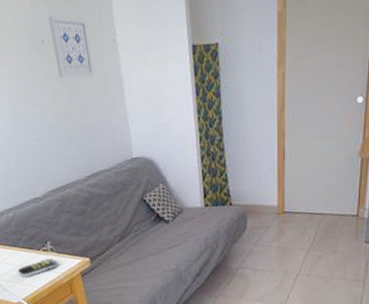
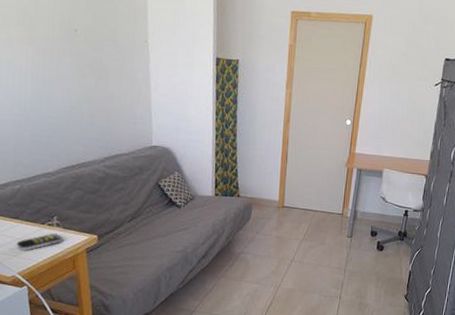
wall art: present [48,16,94,78] -> none [84,10,124,69]

